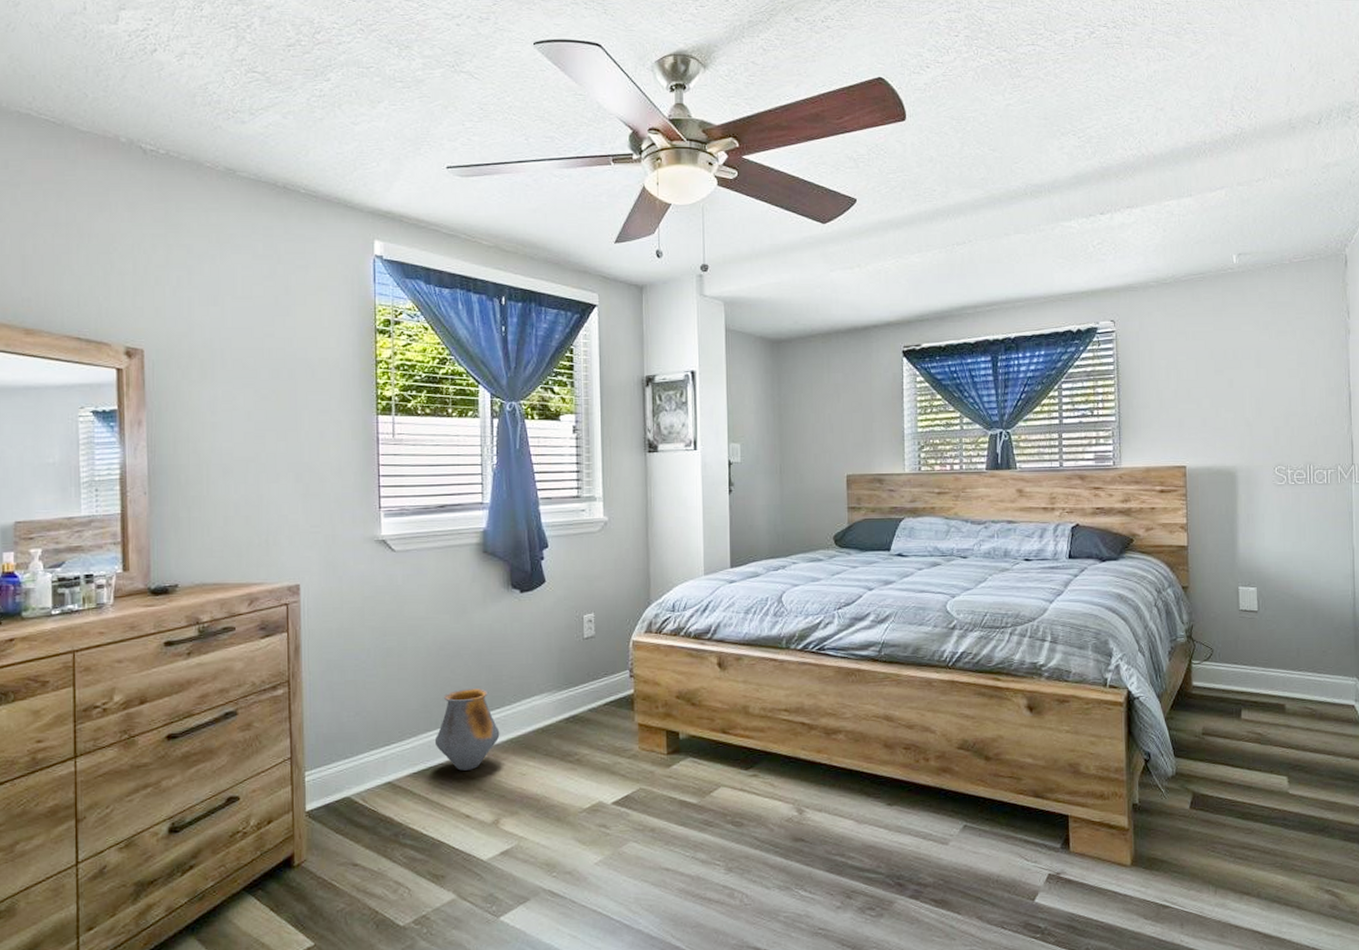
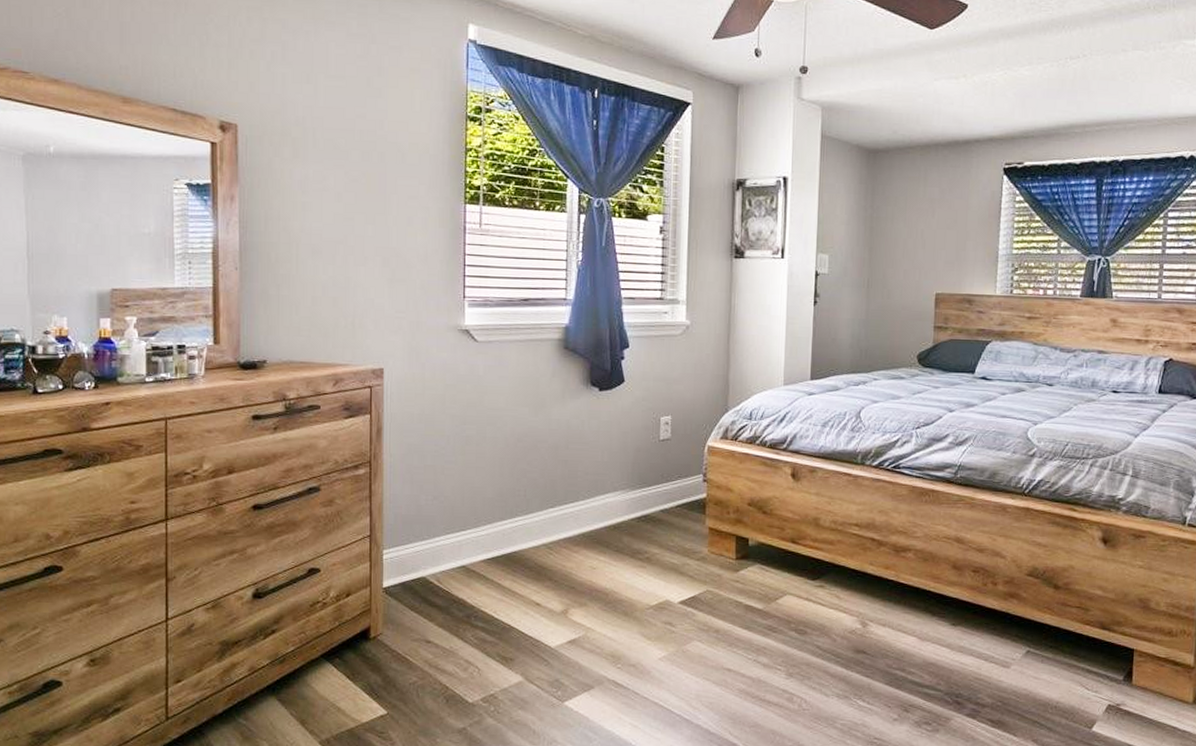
vase: present [434,688,500,771] -> none [509,481,573,560]

